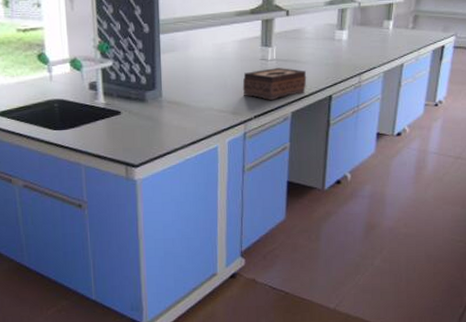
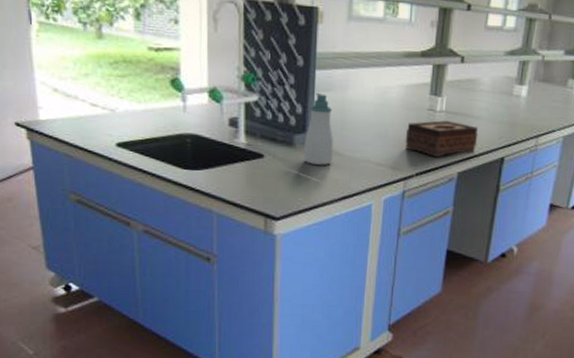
soap bottle: none [155,54,181,116] -> present [304,93,334,165]

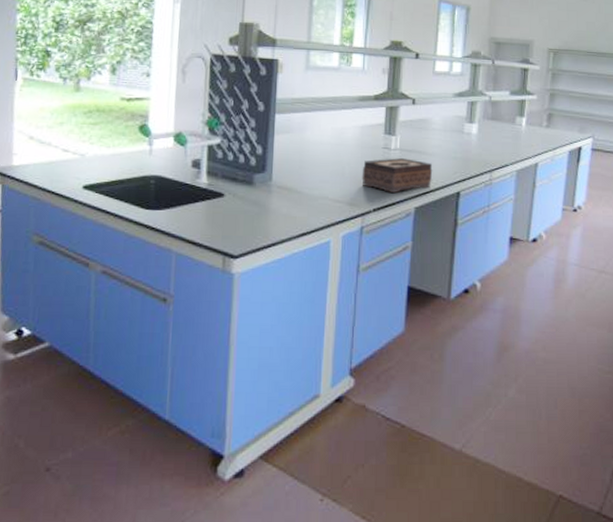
soap bottle: present [304,93,334,165] -> none [263,135,293,203]

